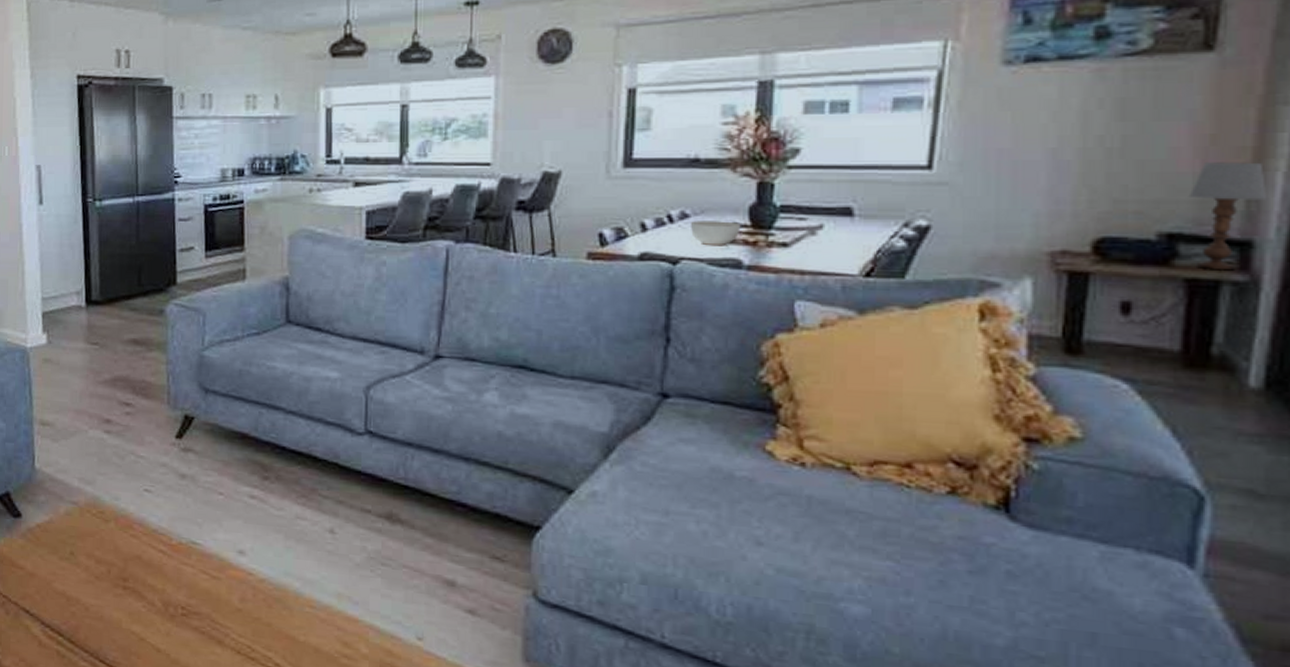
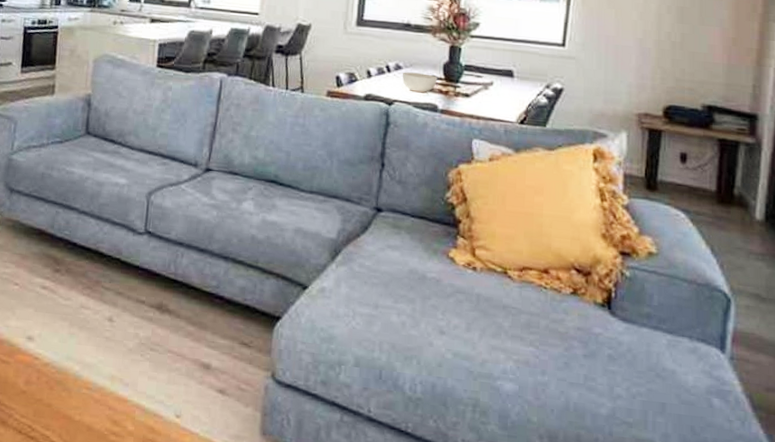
table lamp: present [1188,162,1268,271] -> none [720,57,765,135]

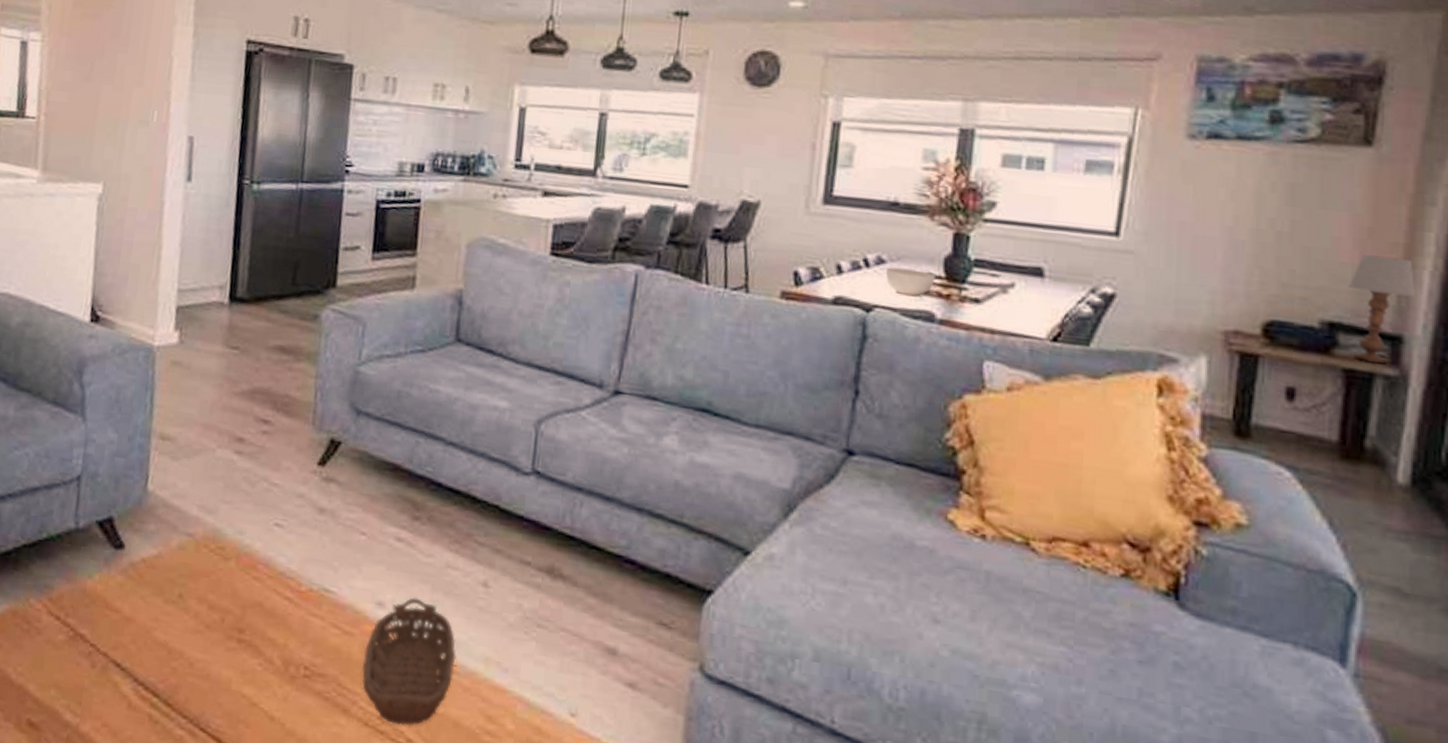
basket: none [16,332,89,432] -> present [362,597,457,726]
table lamp: none [720,57,765,135] -> present [1347,254,1416,365]

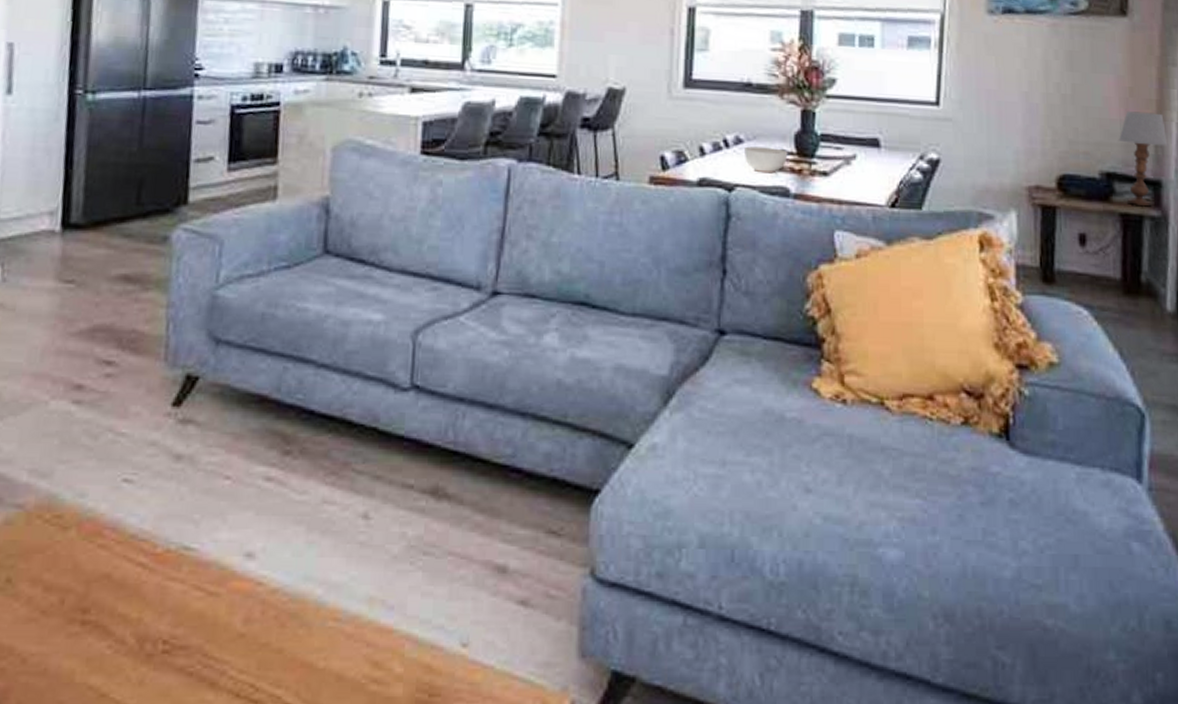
basket: present [362,597,457,726] -> none [231,542,337,690]

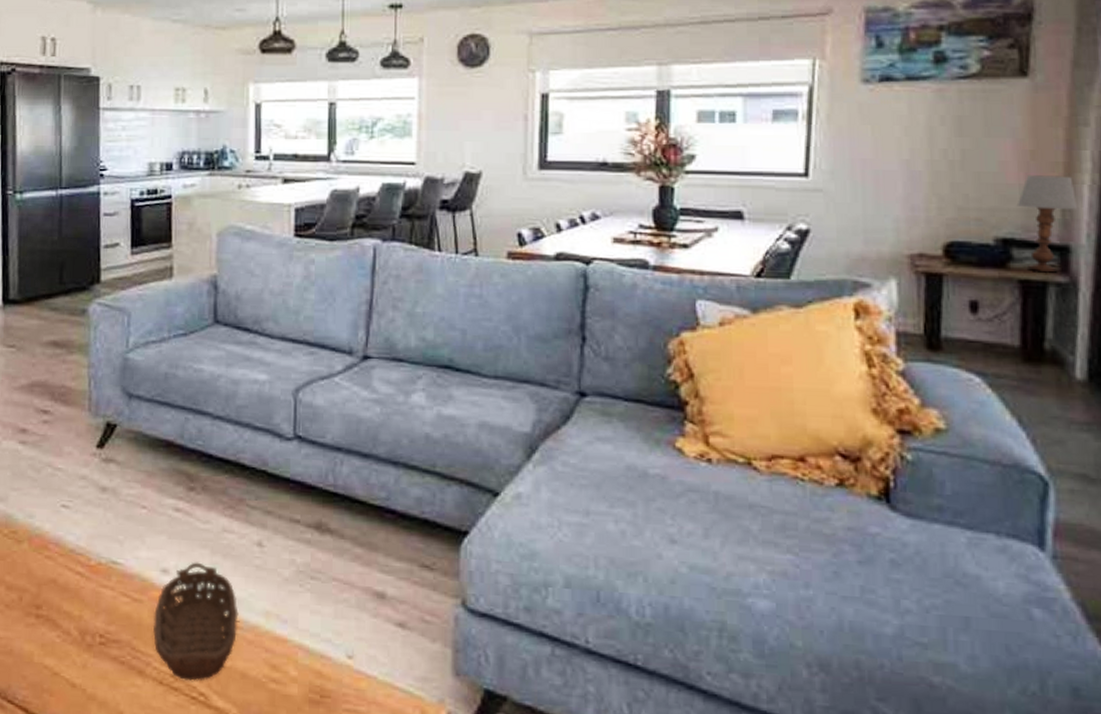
basket: none [231,542,337,690] -> present [153,562,239,681]
bowl: present [745,146,788,174] -> none [602,222,646,247]

